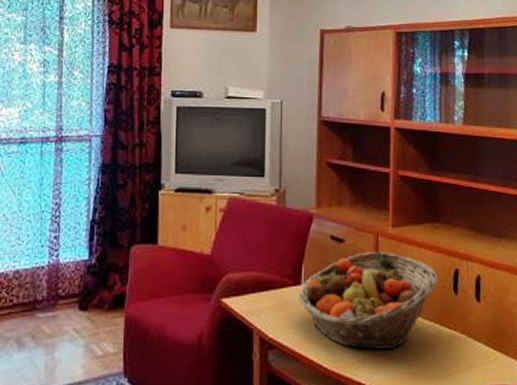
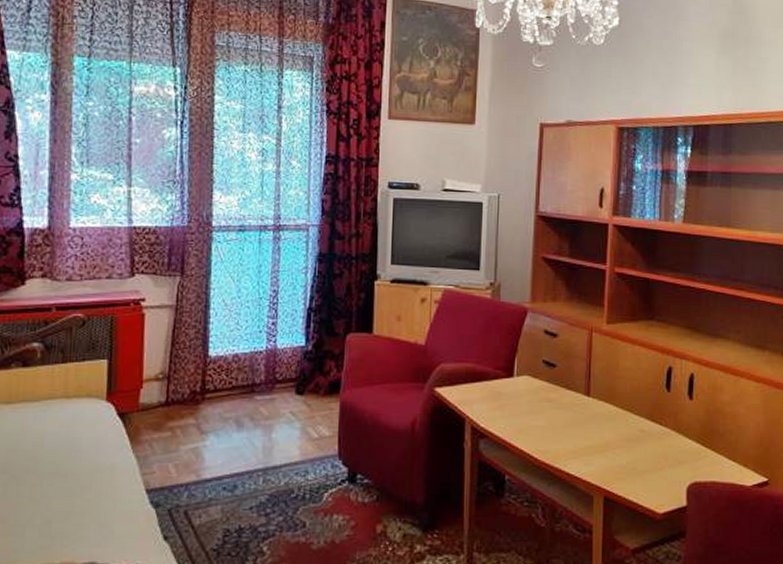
fruit basket: present [298,250,438,350] -> none [510,346,651,444]

